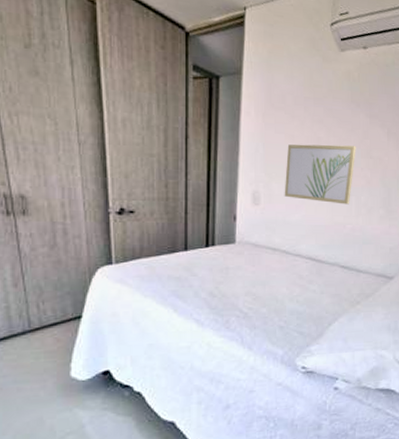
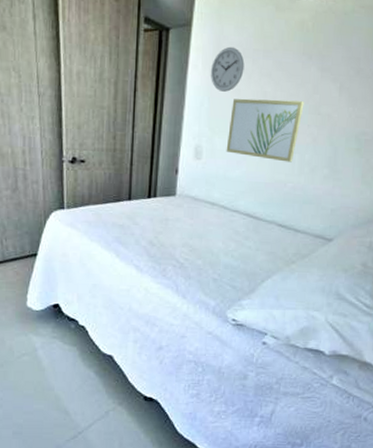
wall clock: none [264,94,297,138] -> present [211,46,245,92]

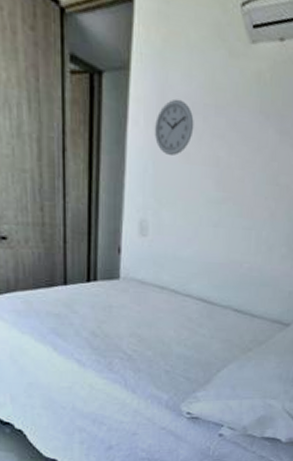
wall art: present [226,98,304,162] -> none [175,164,261,240]

